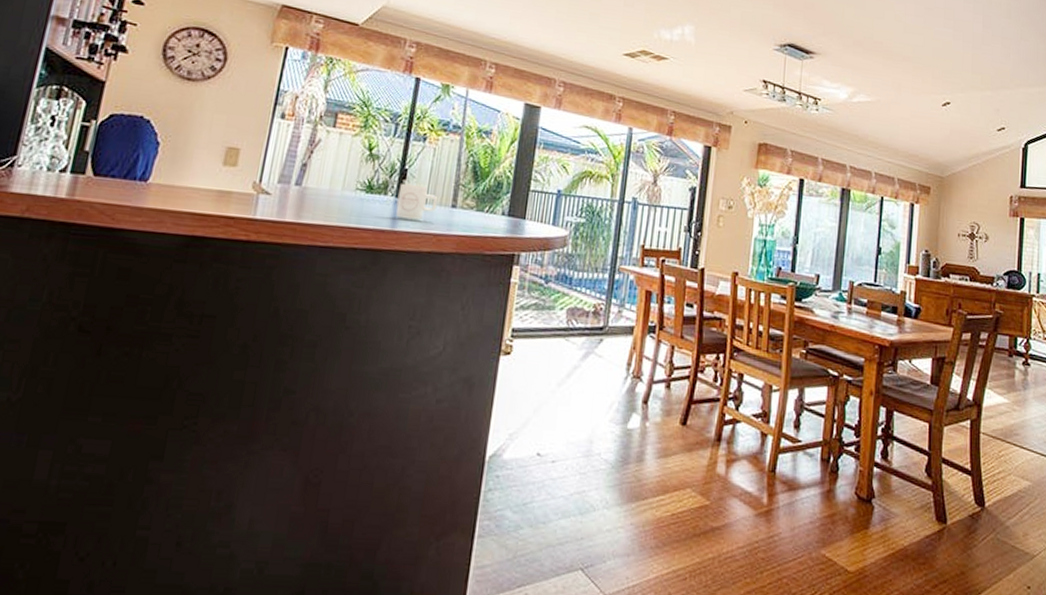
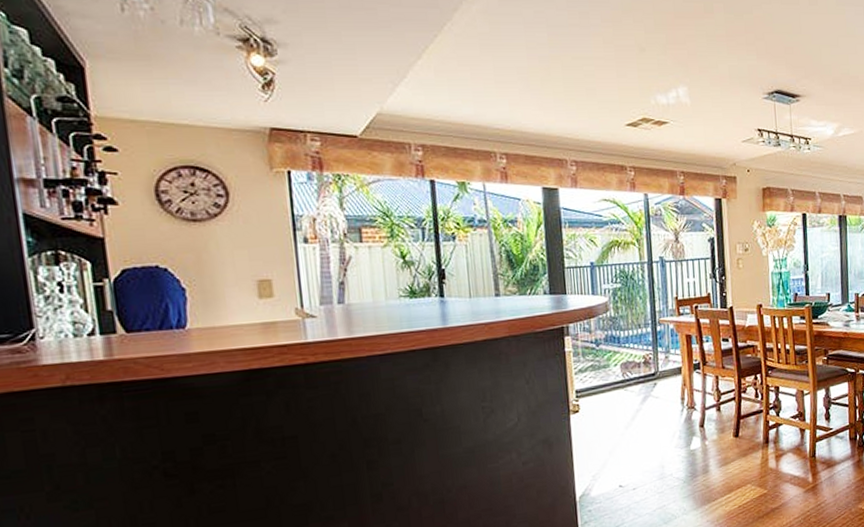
mug: present [395,183,438,221] -> none [441,282,482,316]

